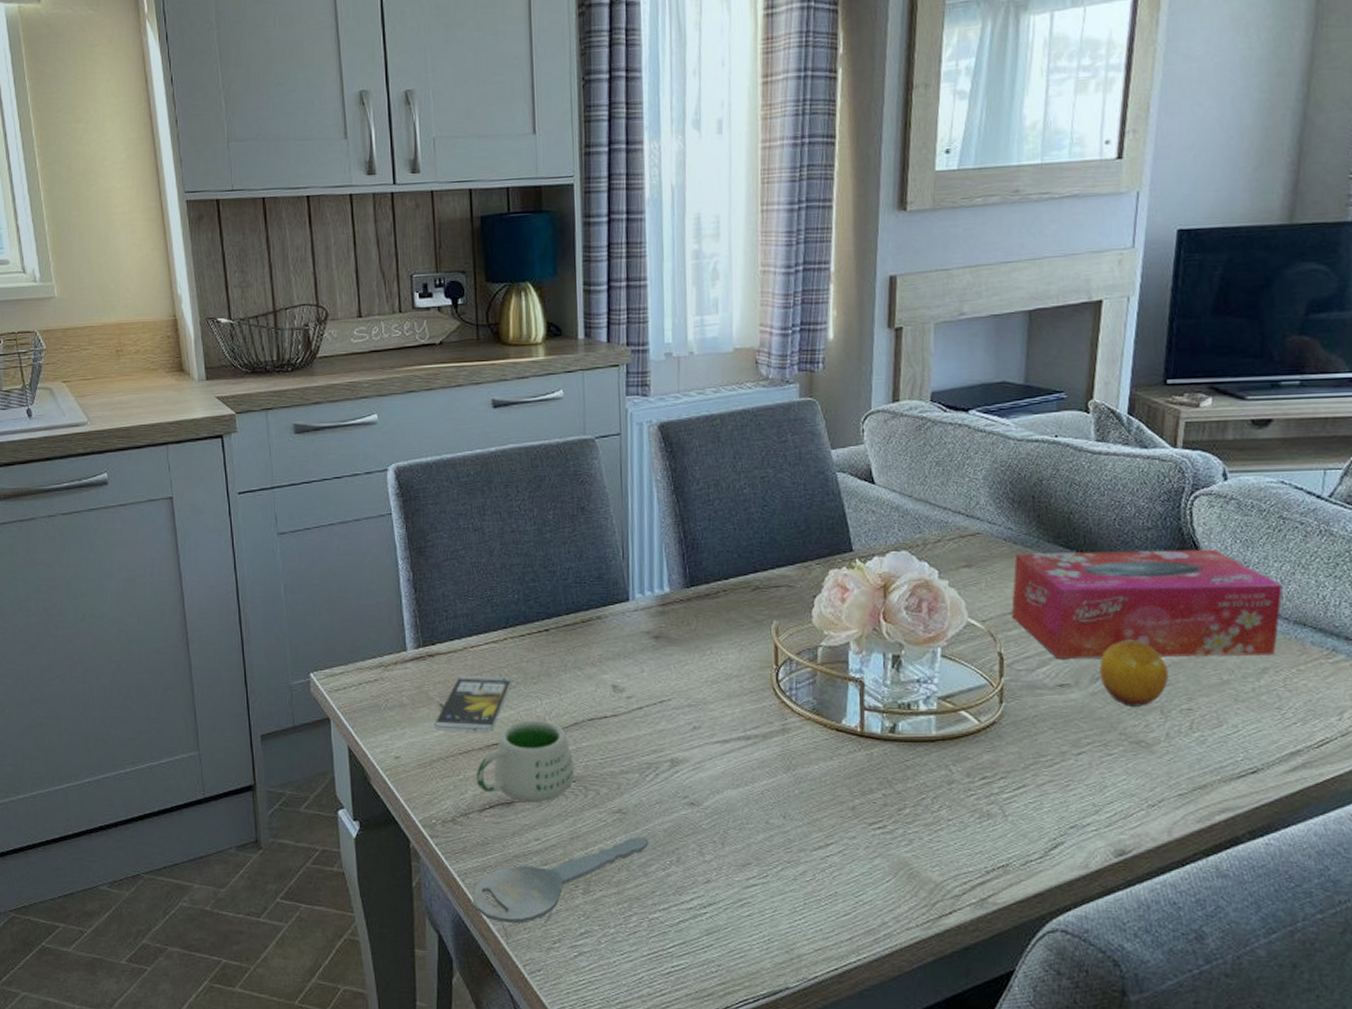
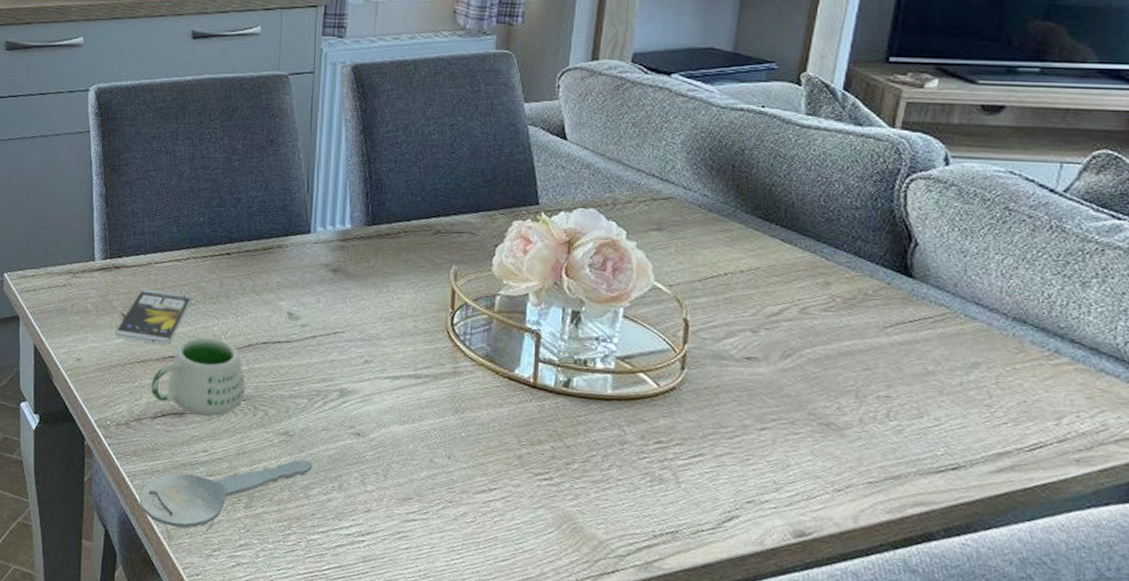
tissue box: present [1012,549,1283,659] -> none [701,222,1003,351]
fruit: present [1099,640,1169,707] -> none [791,319,868,388]

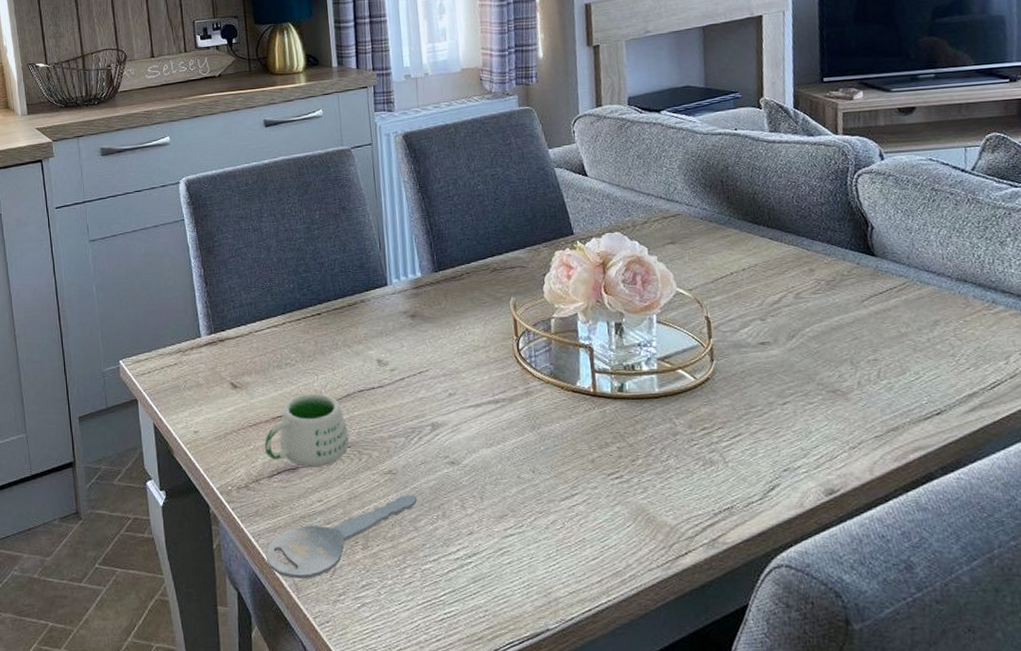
smartphone: present [115,289,192,344] -> none [227,356,292,407]

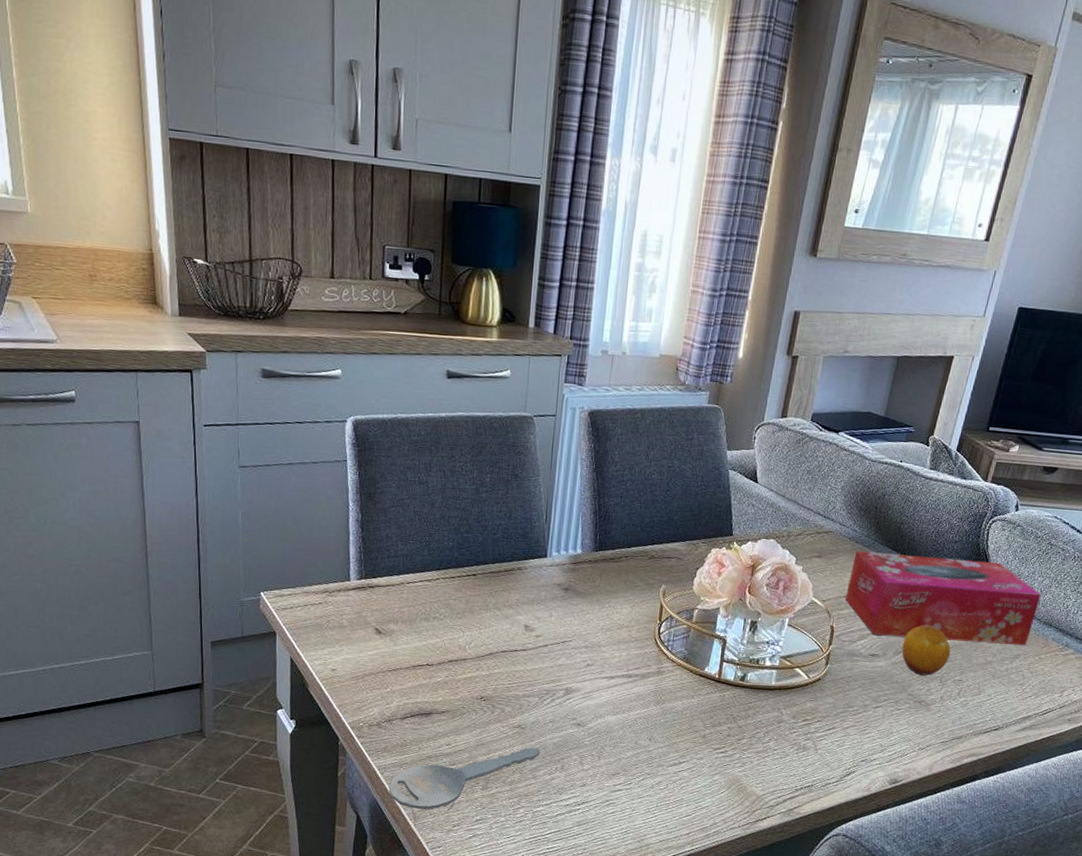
mug: present [264,393,349,467] -> none [401,647,485,714]
tissue box: none [711,219,944,320] -> present [845,551,1041,646]
fruit: none [793,300,855,360] -> present [901,625,951,676]

